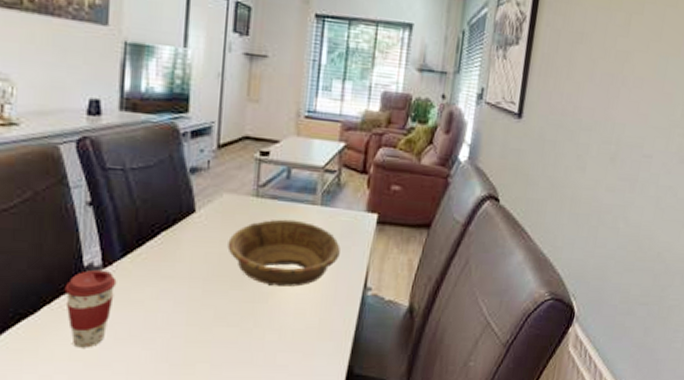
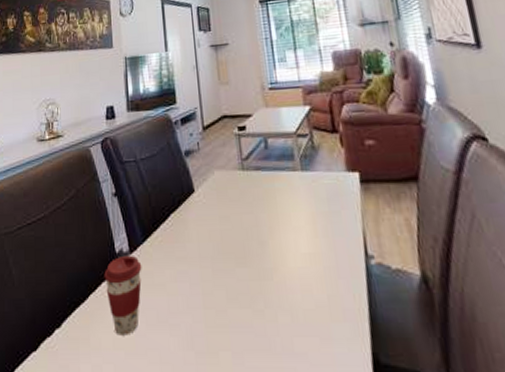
decorative bowl: present [227,219,340,287] -> none [226,188,332,260]

